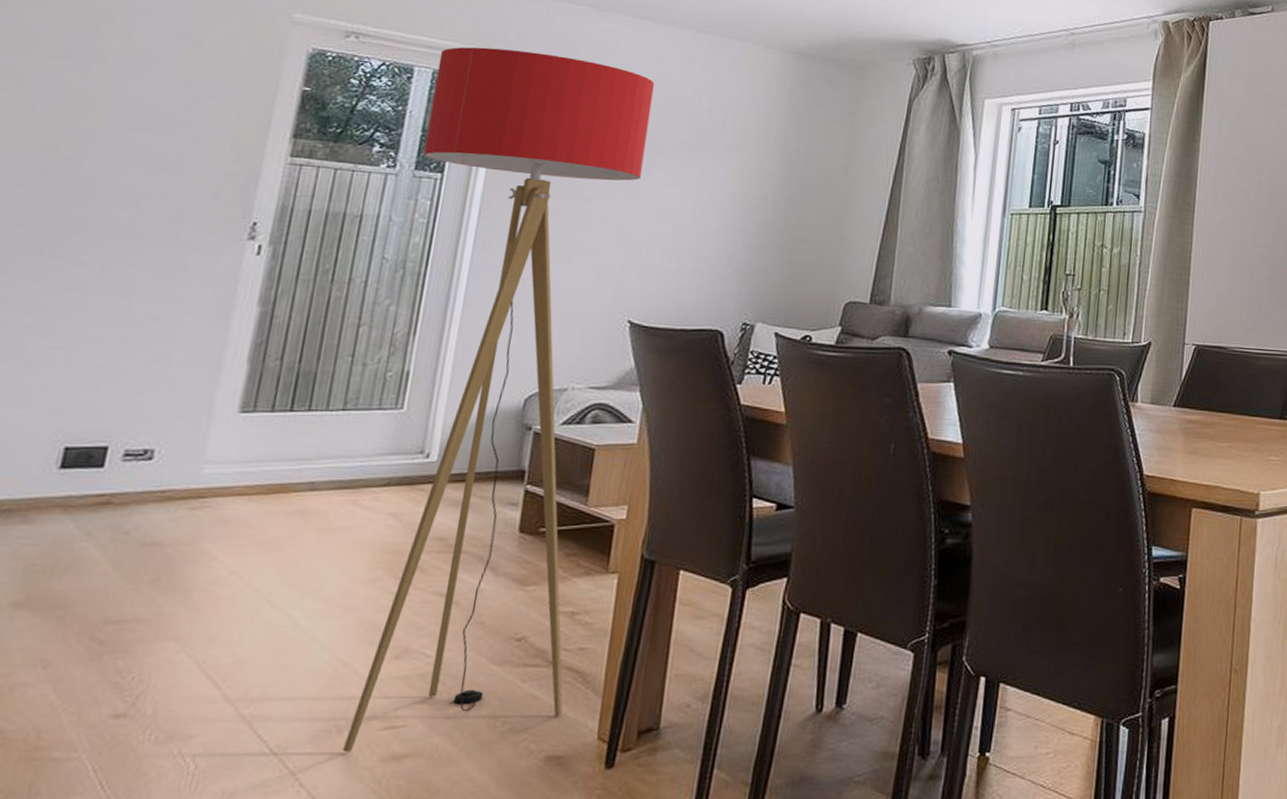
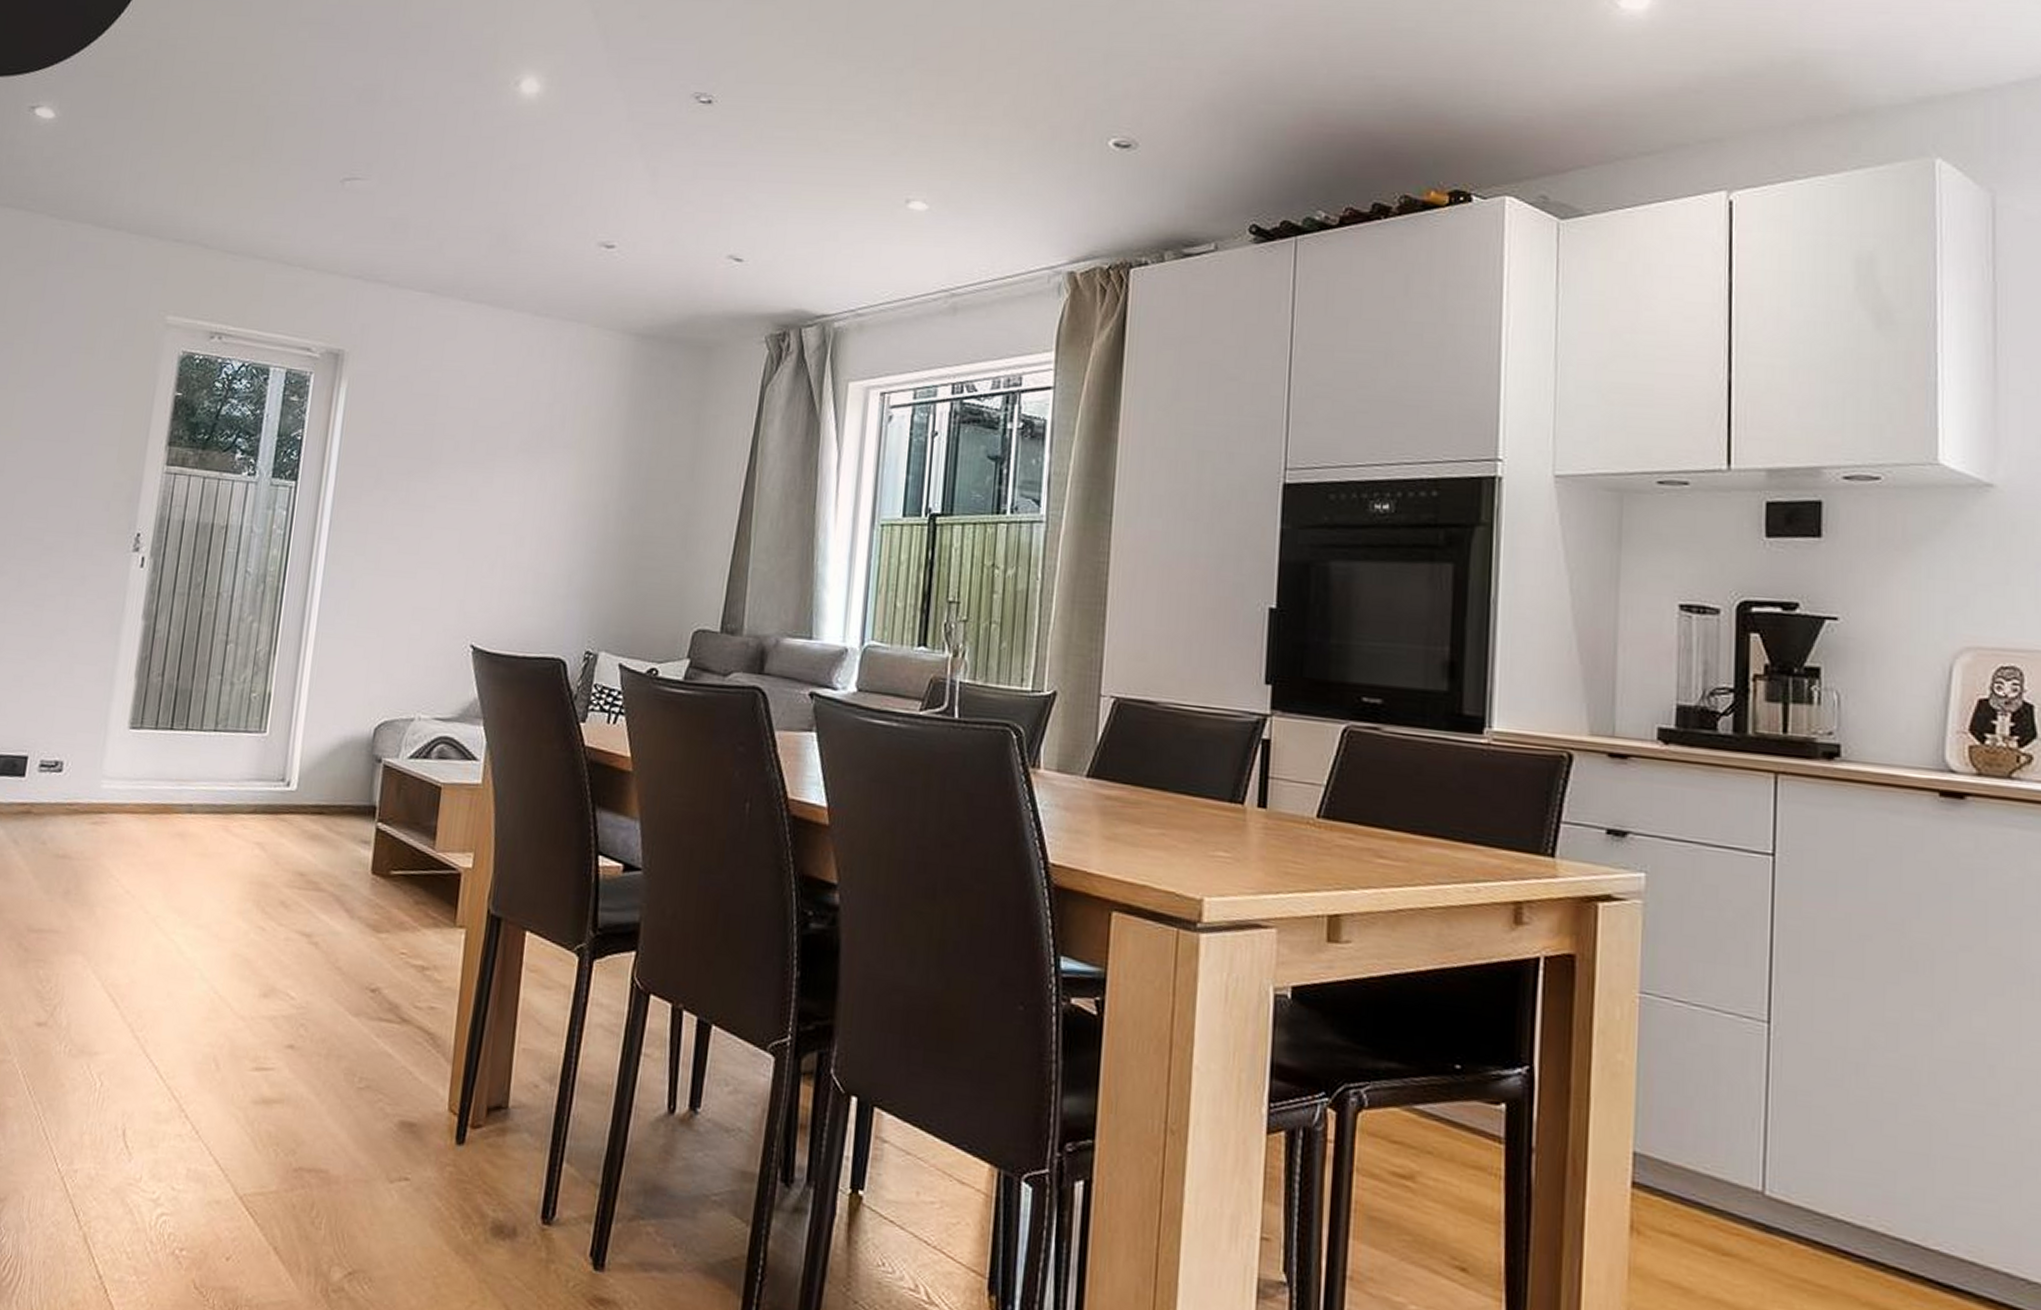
floor lamp: present [342,47,655,752] -> none [220,343,494,1090]

